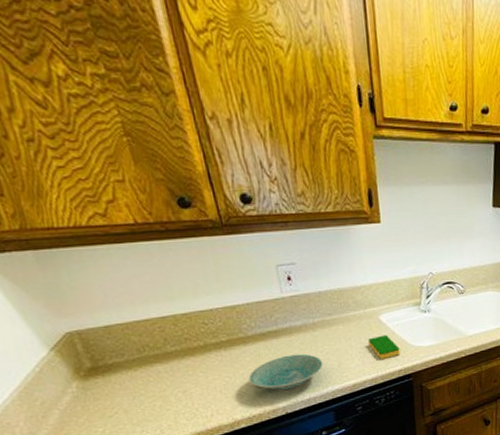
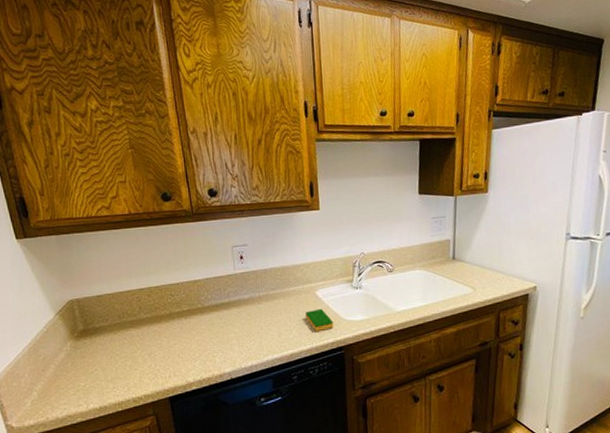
bowl: present [248,353,323,391] -> none [202,324,265,357]

